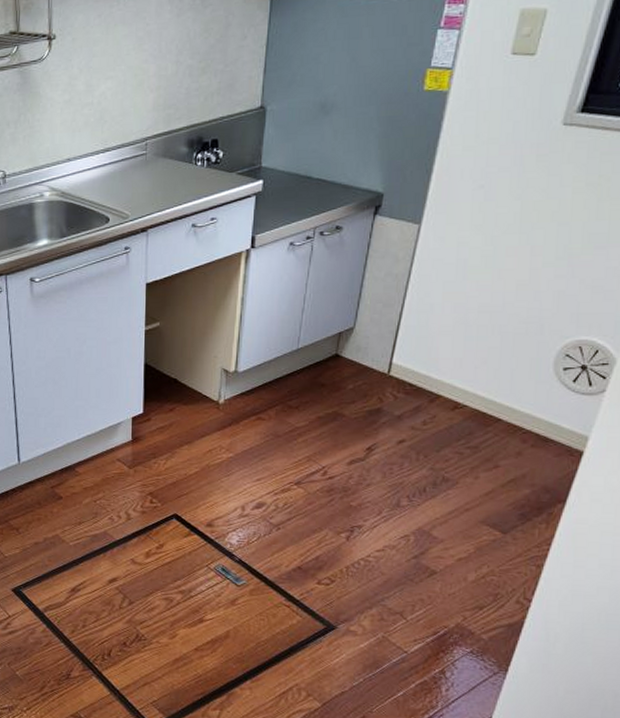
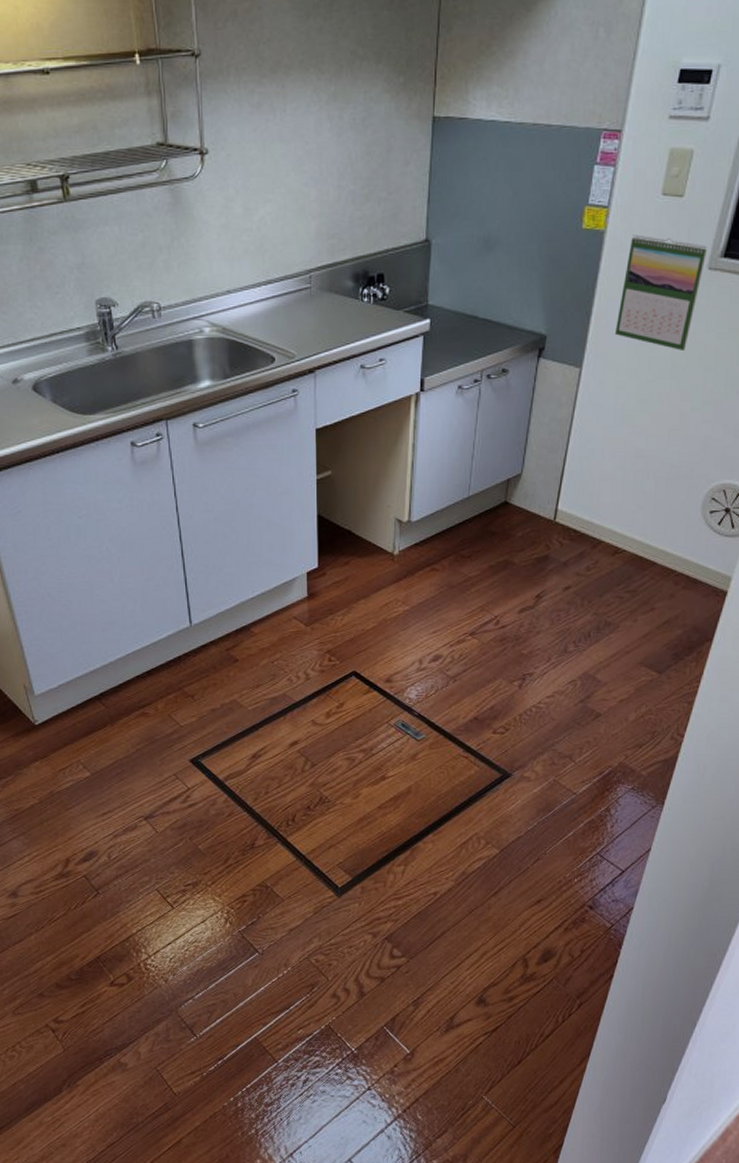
calendar: none [458,94,563,206] -> present [615,235,708,350]

